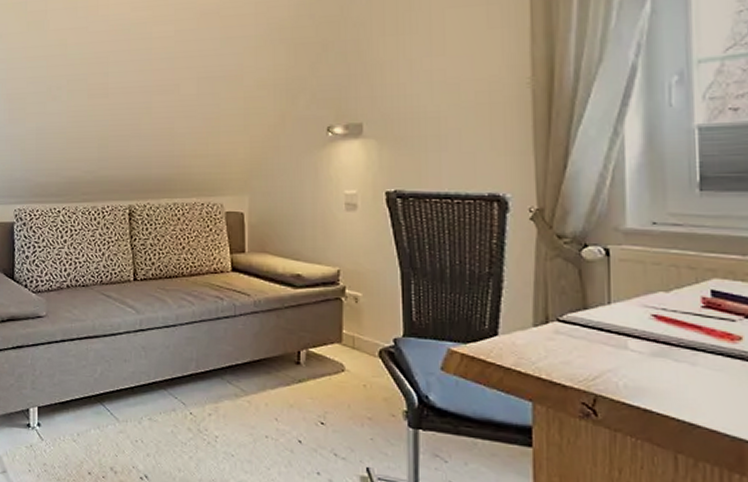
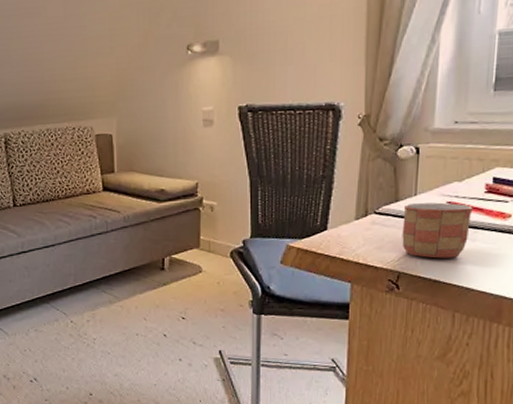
mug: none [595,313,688,384] -> present [402,202,473,259]

